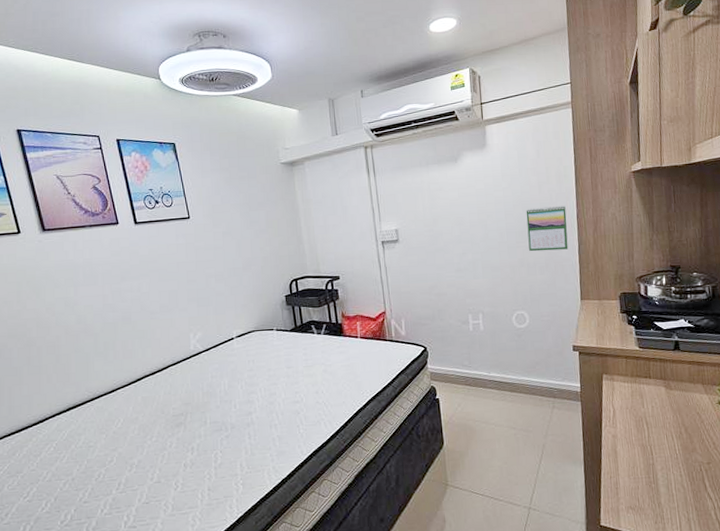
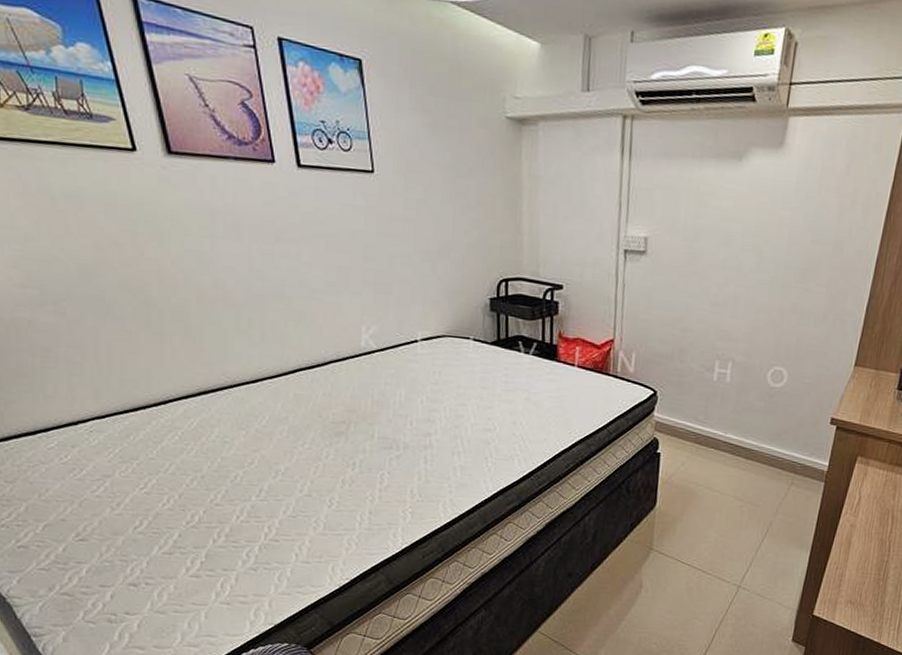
calendar: present [526,206,569,252] -> none [807,241,866,301]

